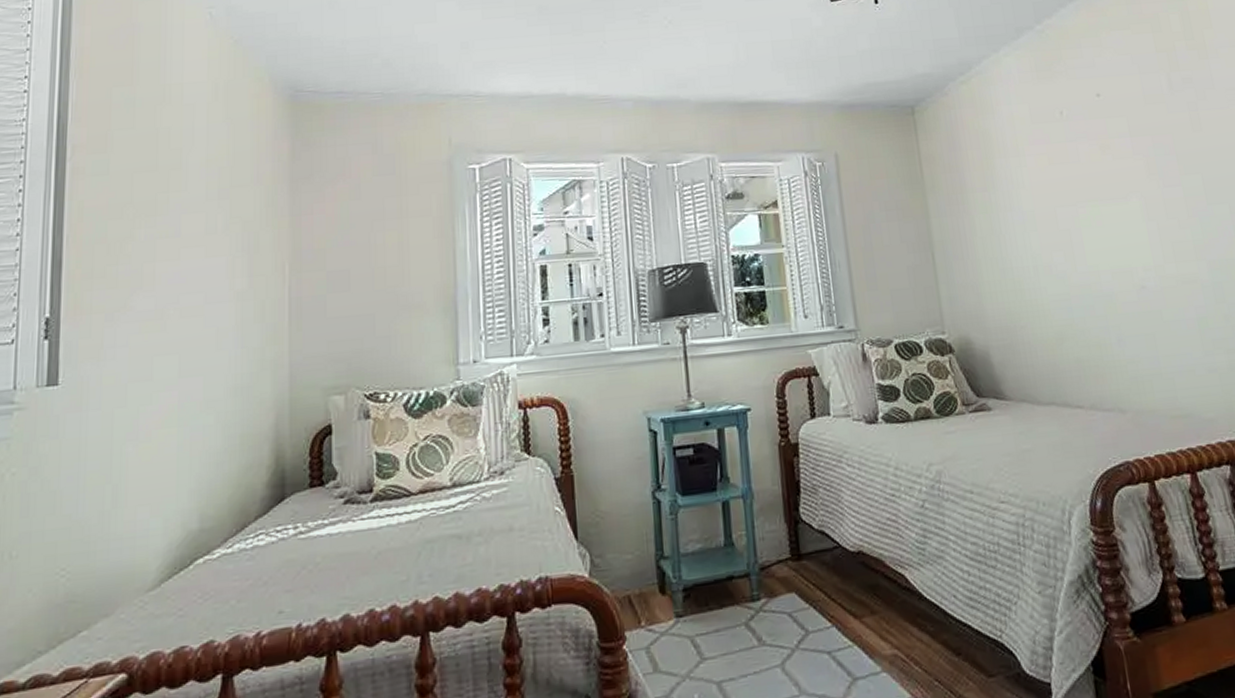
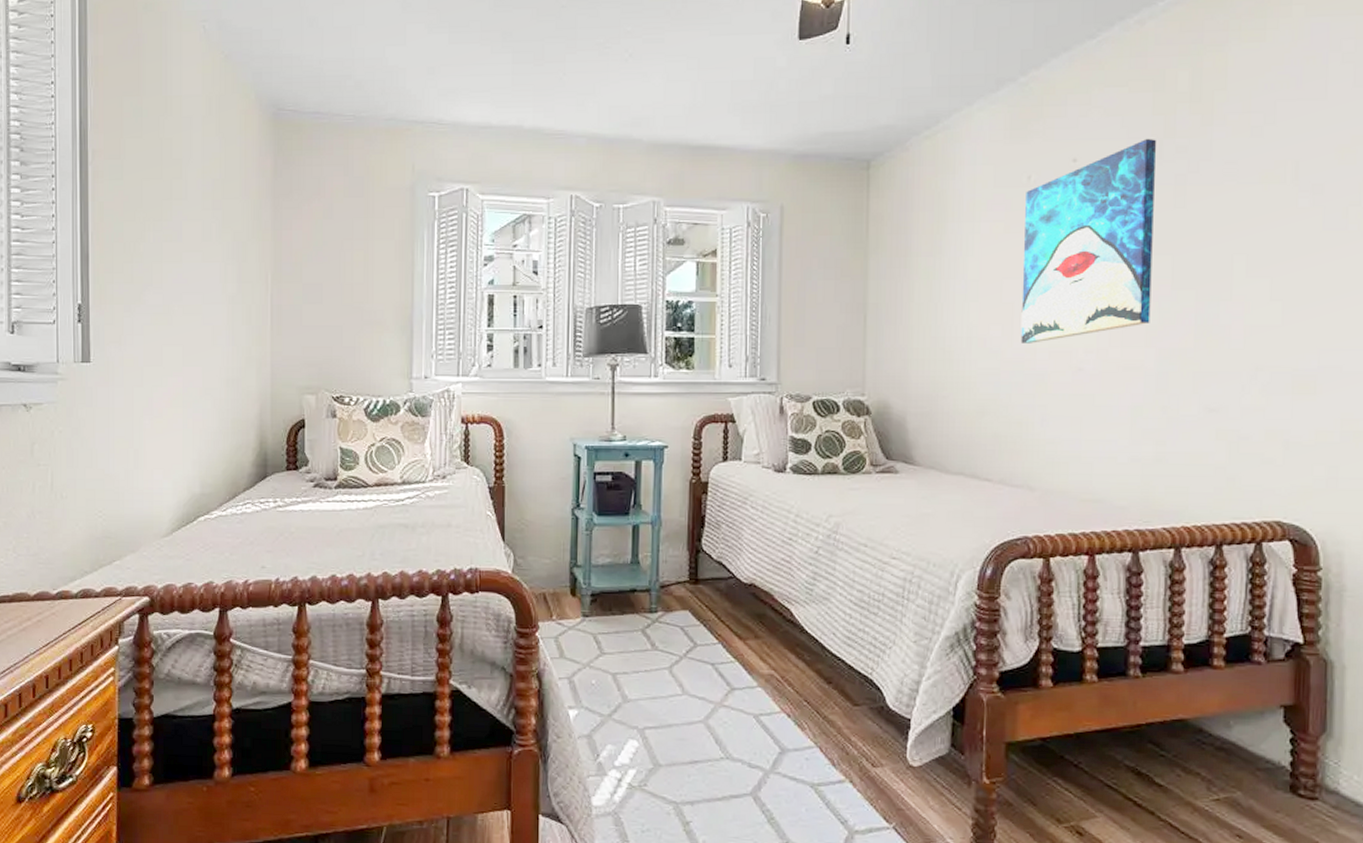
wall art: none [1061,72,1196,267] -> present [1020,138,1157,343]

